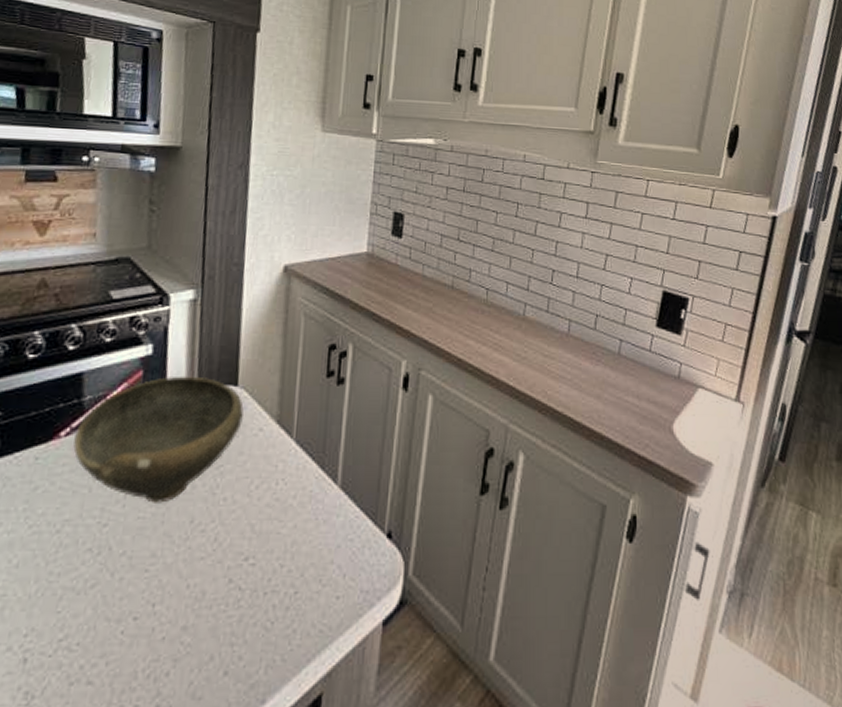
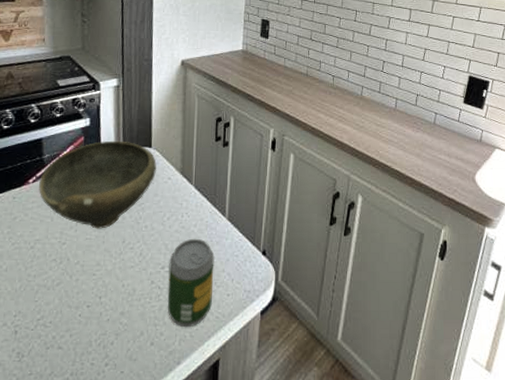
soda can: none [250,515,320,648] -> present [167,238,215,328]

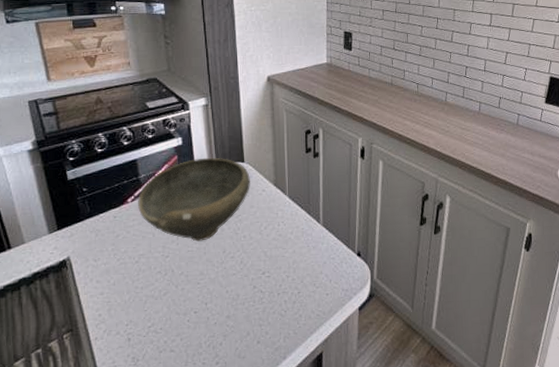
soda can: present [167,238,215,328] -> none [269,244,313,326]

